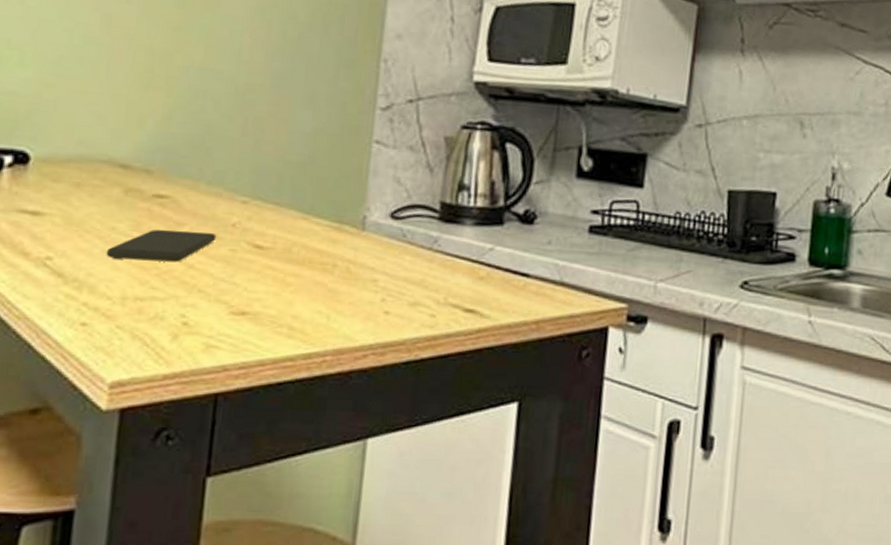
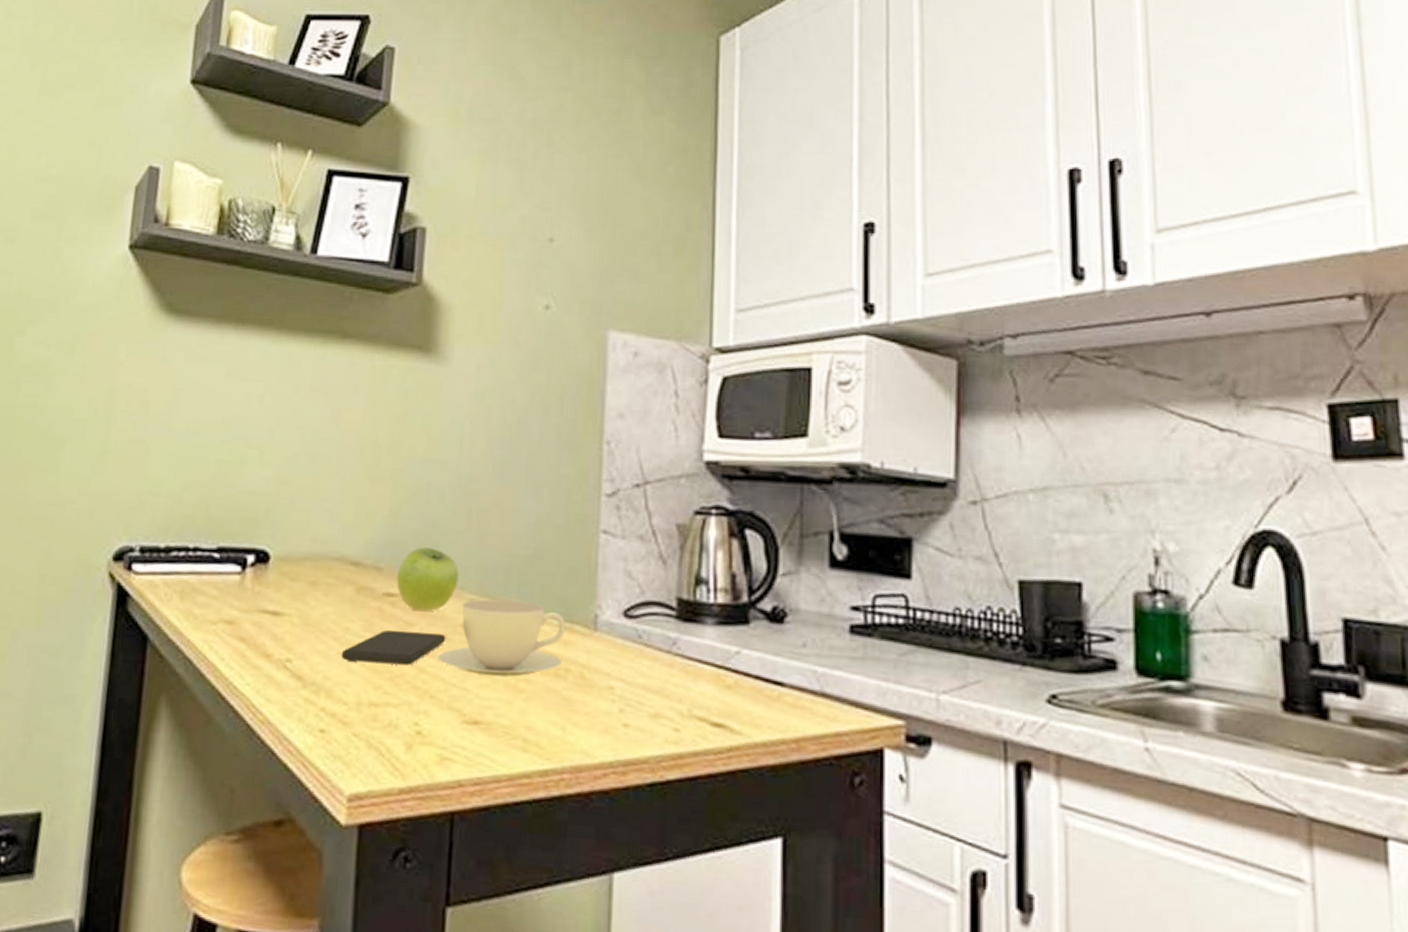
fruit: none [167,152,232,212] -> present [397,547,459,611]
teacup: none [207,201,336,272] -> present [438,599,566,677]

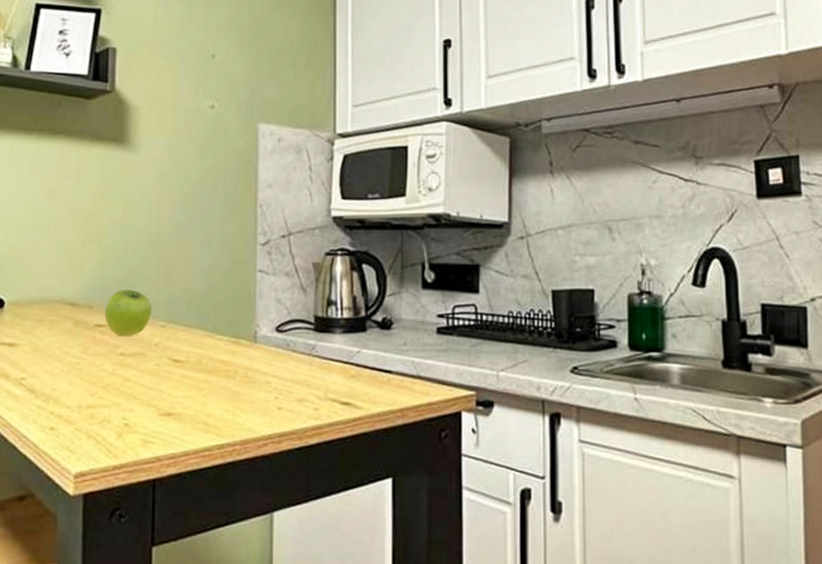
mobile phone: present [341,630,446,666] -> none [64,352,144,377]
teacup: present [438,599,566,677] -> none [138,324,234,379]

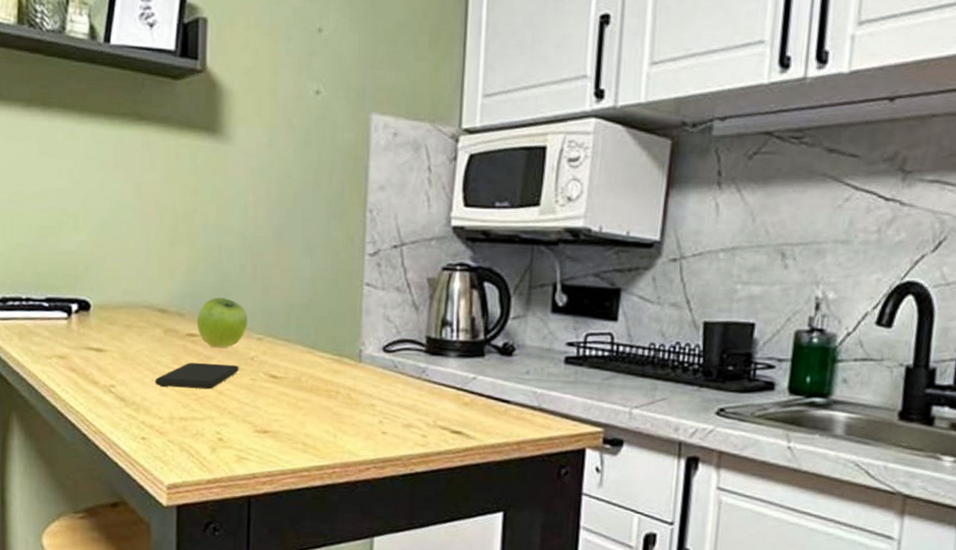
mobile phone: none [64,352,144,377] -> present [155,363,239,389]

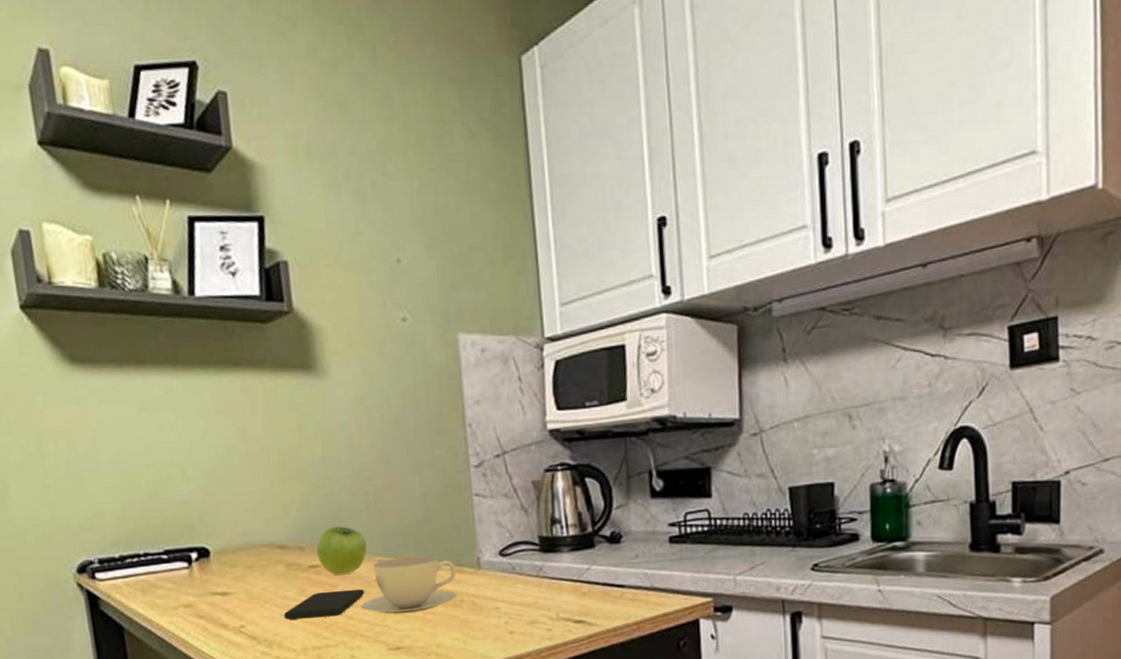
teacup: none [233,338,336,397] -> present [360,555,457,614]

